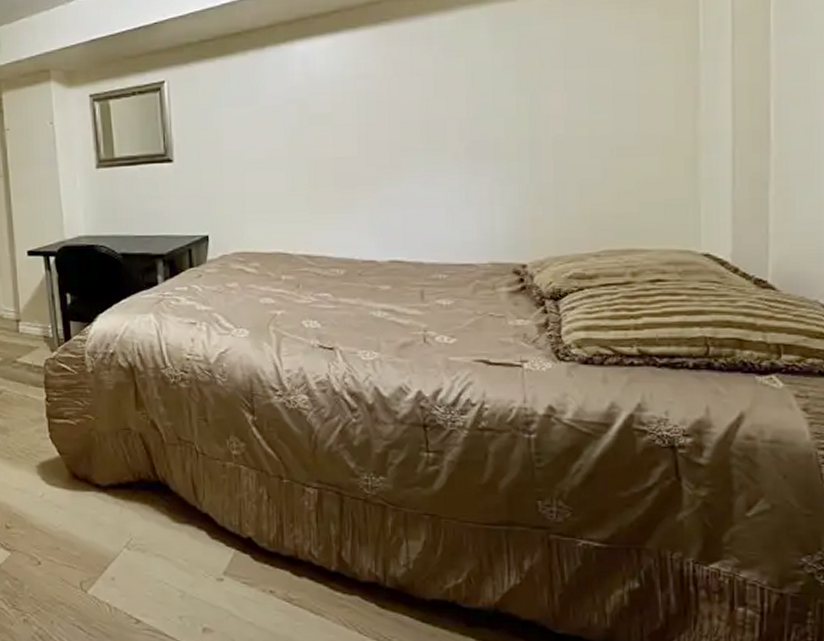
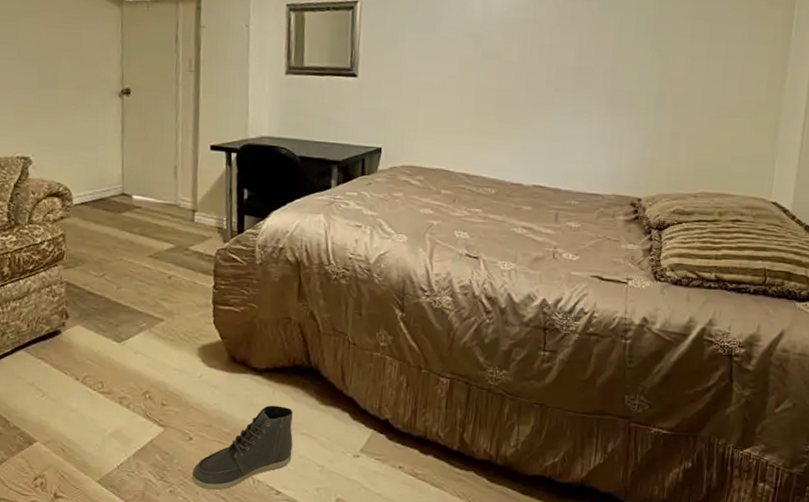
sneaker: none [44,525,148,619] -> present [191,405,293,490]

